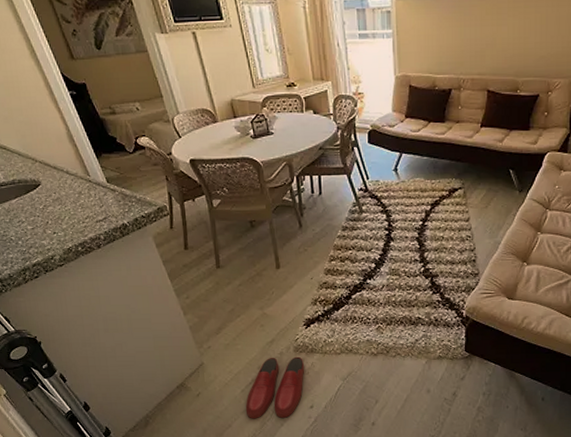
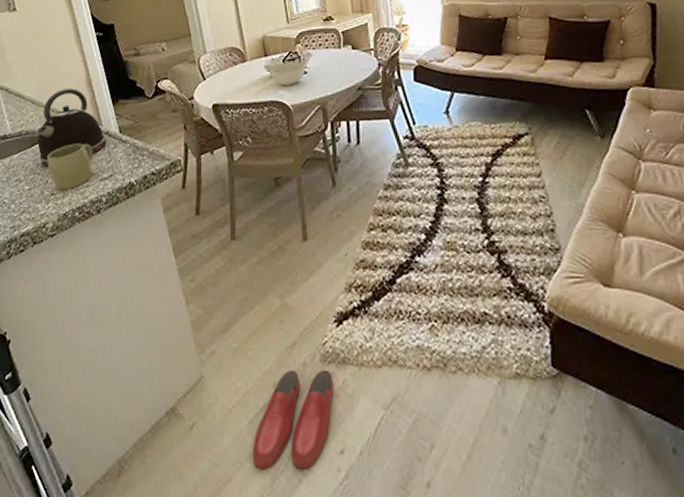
kettle: none [28,143,97,210] -> present [36,88,107,167]
mug: none [43,191,89,230] -> present [47,143,94,190]
bowl: none [240,122,271,145] -> present [270,60,304,86]

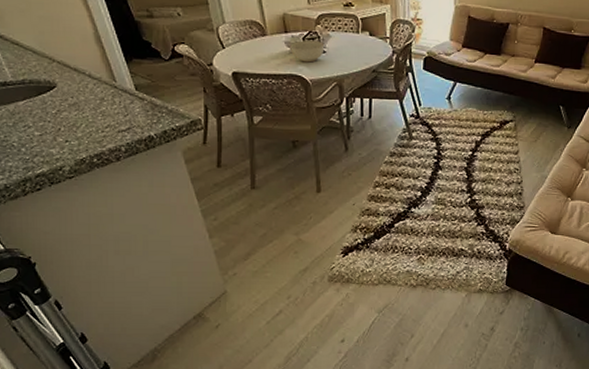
kettle: present [36,88,107,167] -> none [41,42,122,116]
mug: present [47,143,94,190] -> none [57,96,109,138]
slippers: present [252,369,334,471] -> none [269,286,339,354]

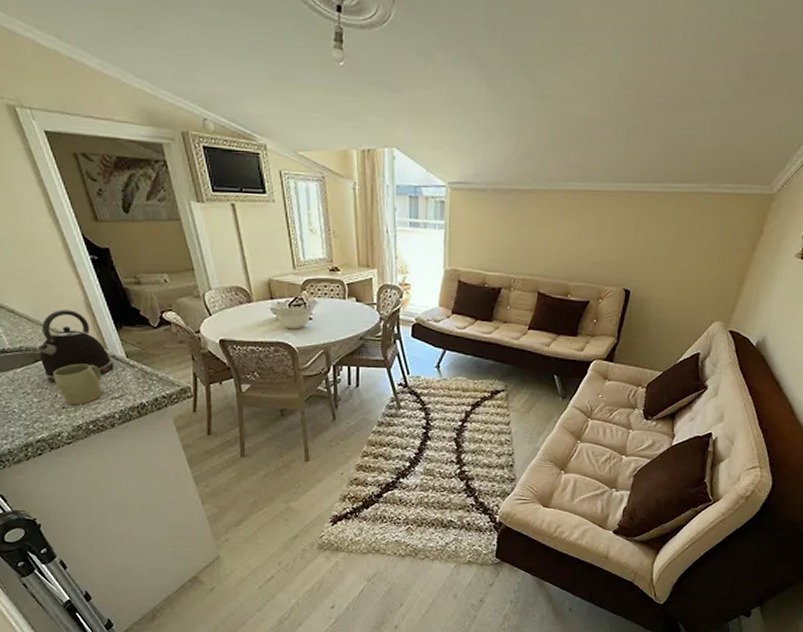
kettle: none [41,42,122,116] -> present [37,309,114,383]
mug: none [57,96,109,138] -> present [53,363,103,405]

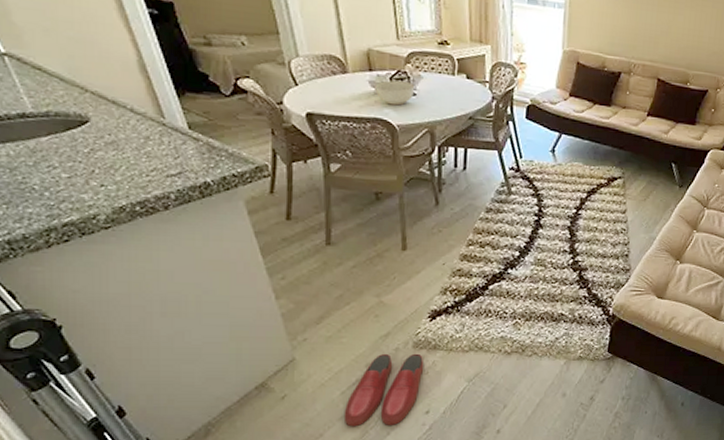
kettle: present [37,309,114,383] -> none [70,69,172,155]
mug: present [53,363,103,405] -> none [90,133,156,183]
slippers: none [262,554,328,618] -> present [343,353,424,427]

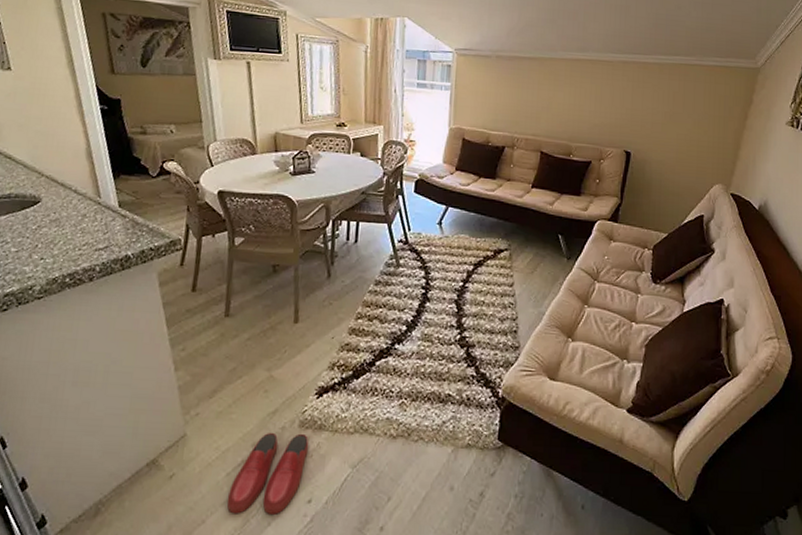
bowl: present [375,80,414,106] -> none [279,159,313,183]

